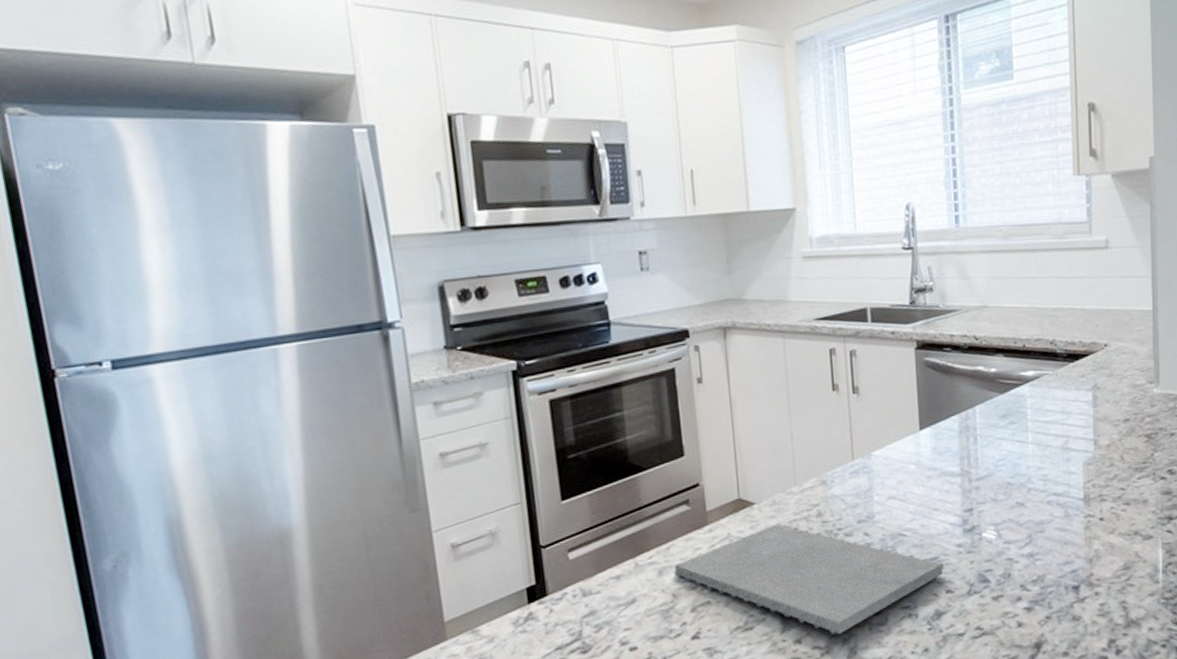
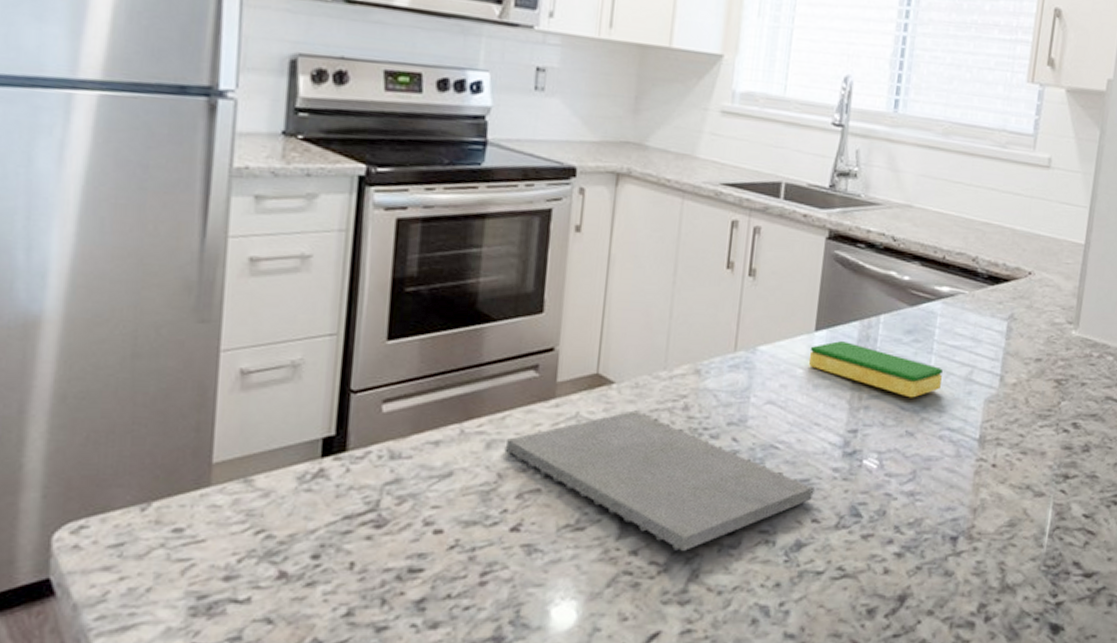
dish sponge: none [918,434,1041,474] -> present [808,341,943,398]

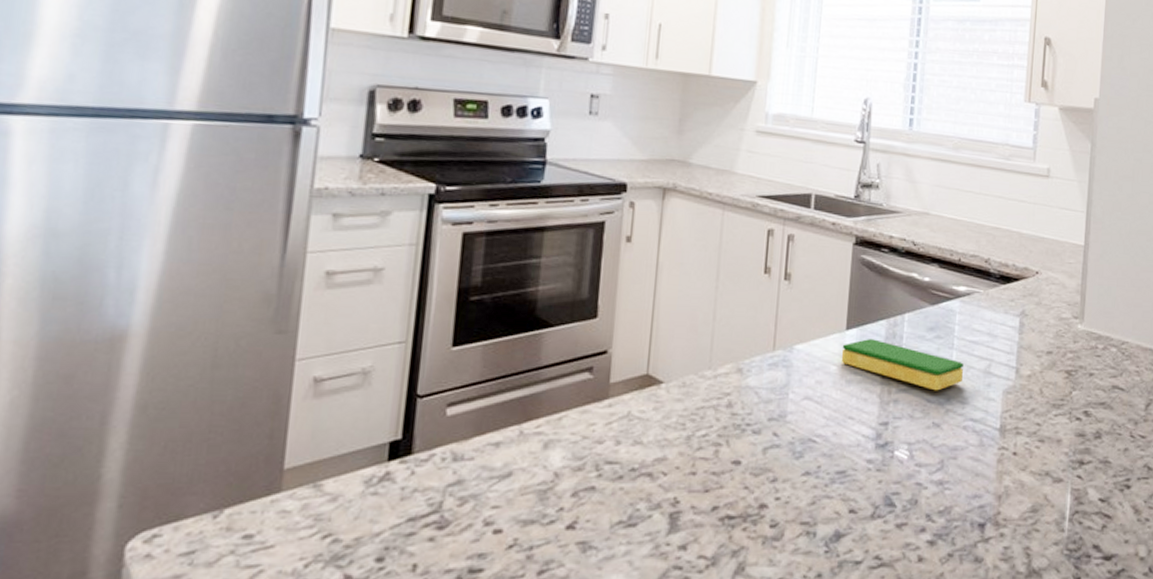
notepad: present [504,410,815,551] -> none [561,408,851,544]

